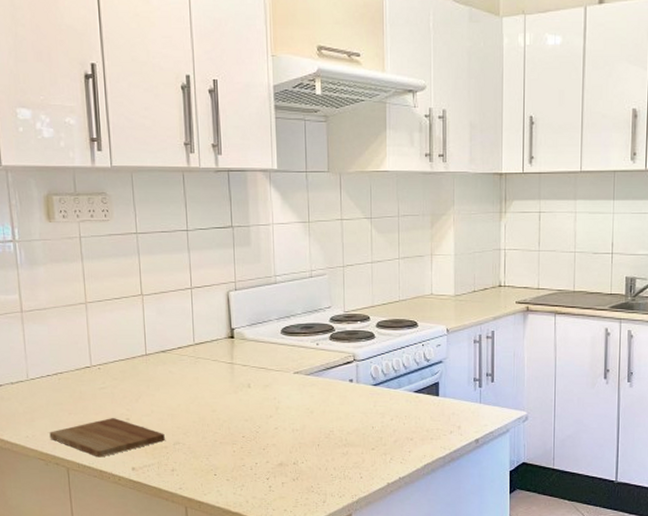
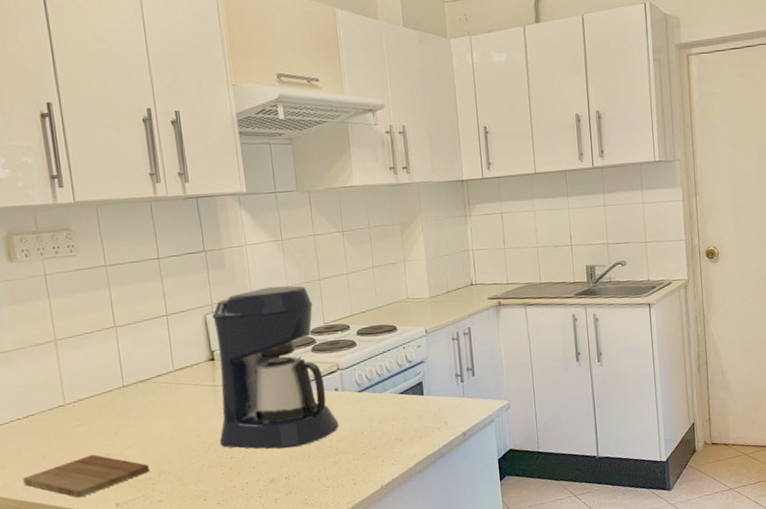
coffee maker: none [233,269,351,433] -> present [212,285,339,449]

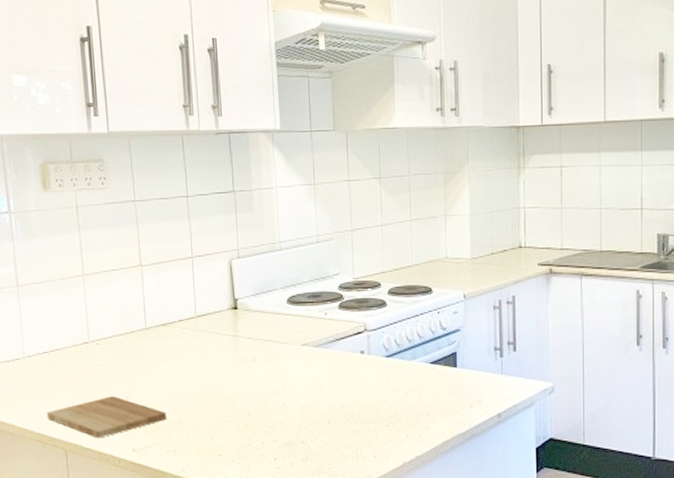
coffee maker: present [212,285,339,449] -> none [237,234,363,410]

